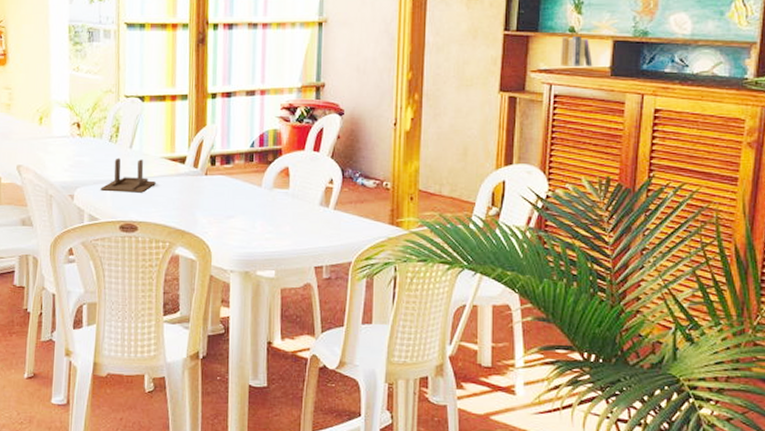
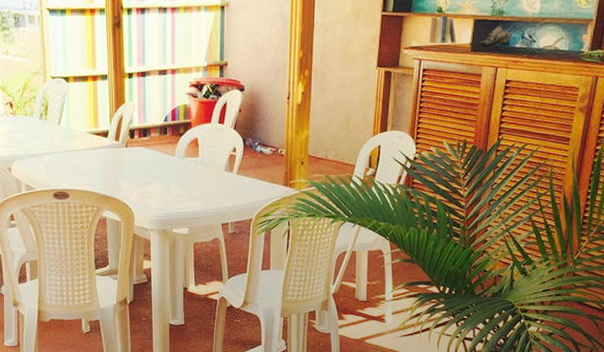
napkin holder: present [100,158,156,193] -> none [34,133,83,164]
seashell: none [621,46,659,71] -> present [480,24,511,47]

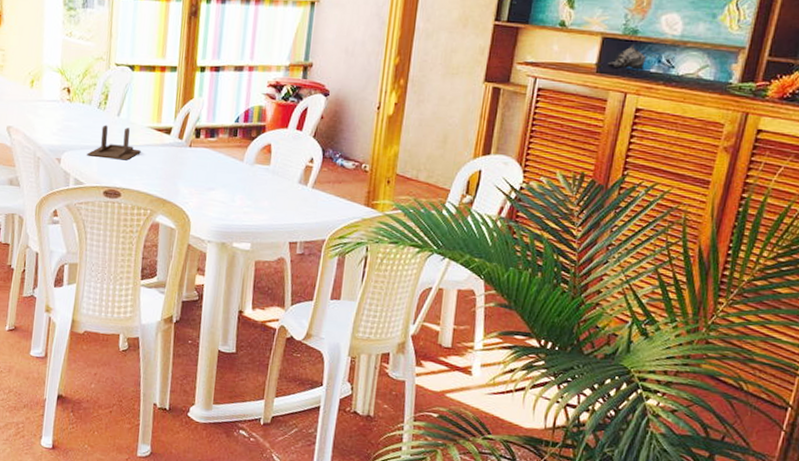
napkin holder: none [34,133,83,164] -> present [87,124,141,161]
books: present [429,16,457,44] -> none [548,30,580,62]

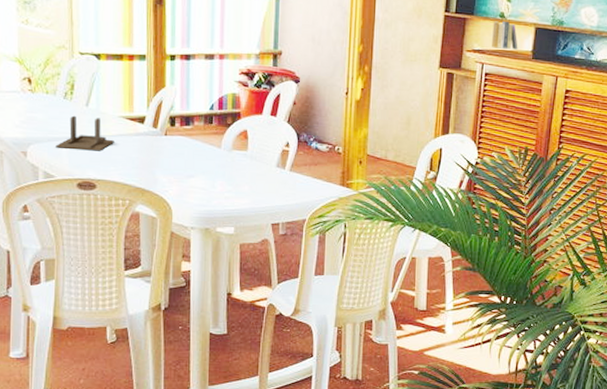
books: none [548,30,580,62] -> present [492,21,518,50]
seashell: present [607,45,646,71] -> none [541,34,571,57]

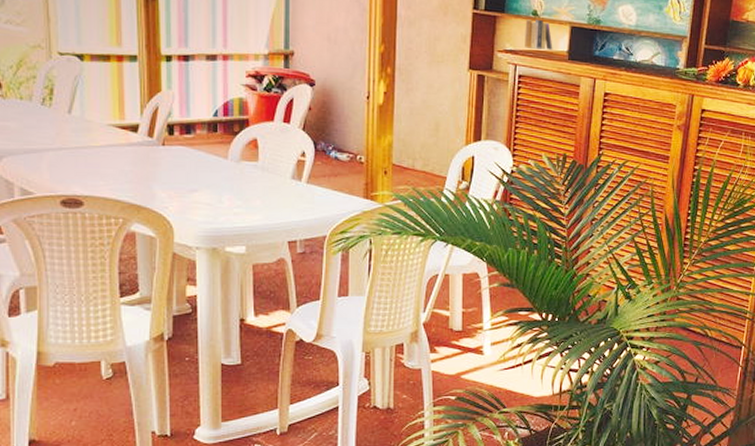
napkin holder: present [55,115,114,151] -> none [33,124,103,164]

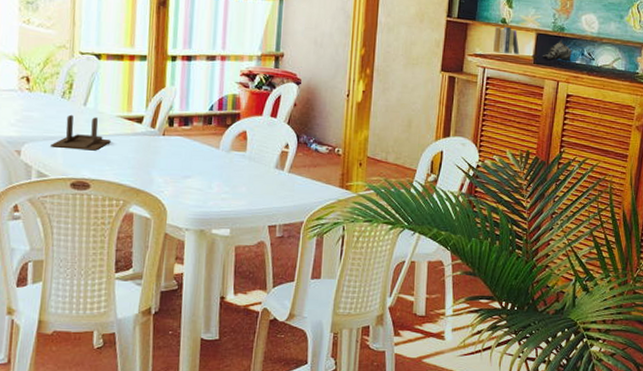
napkin holder: none [33,124,103,164] -> present [50,114,111,151]
seashell: none [577,33,609,58] -> present [542,40,572,62]

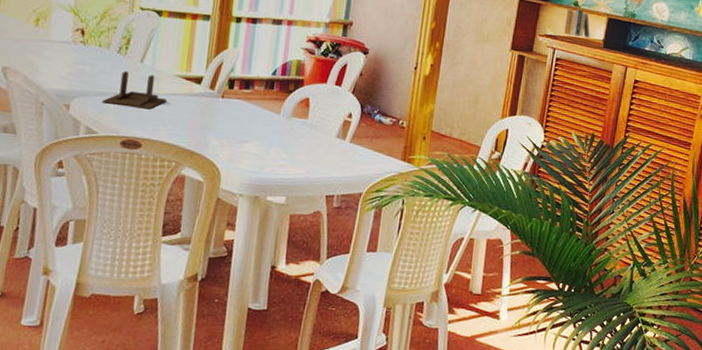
seashell: present [542,40,572,62] -> none [612,26,642,48]

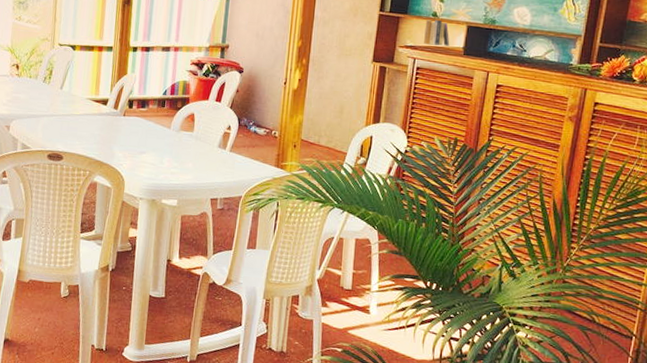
napkin holder: present [102,70,167,110] -> none [33,96,81,128]

